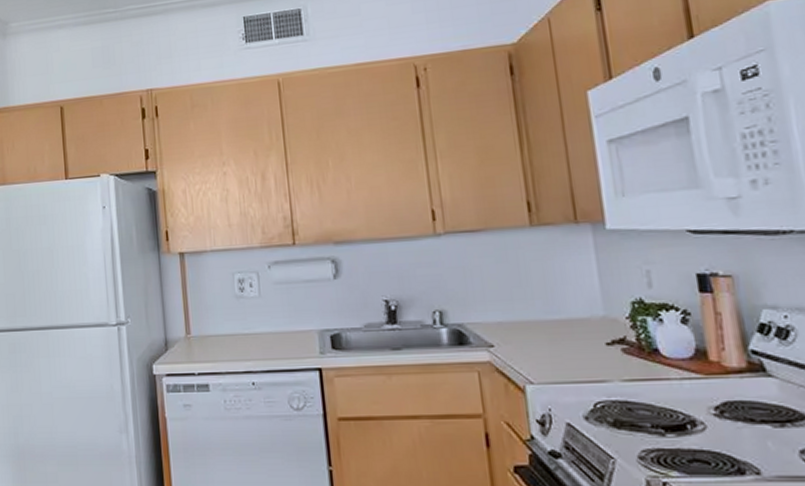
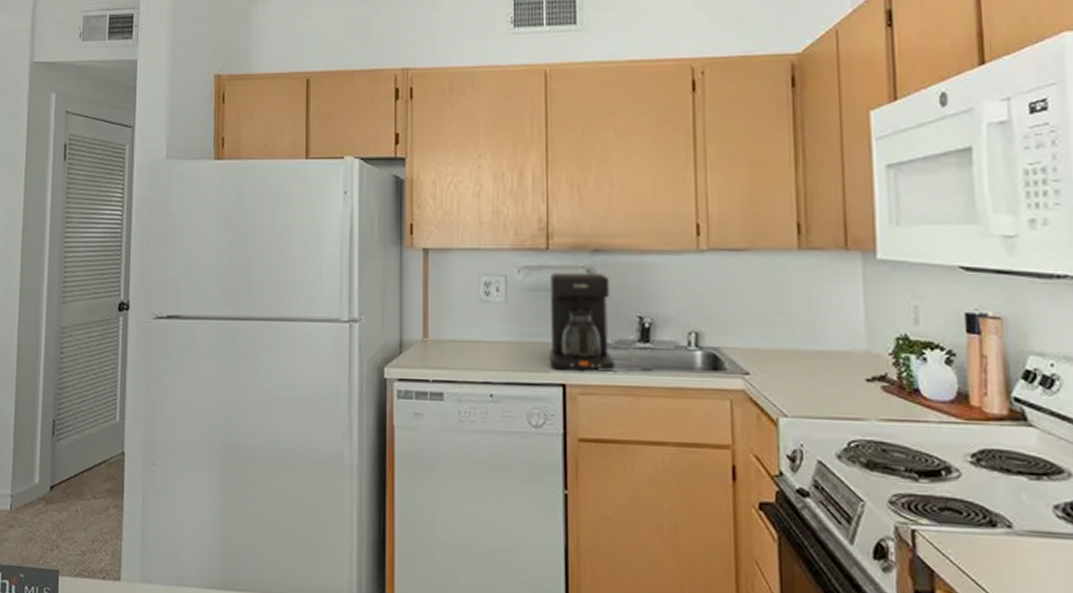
coffee maker: none [299,262,367,355] -> present [549,272,615,370]

